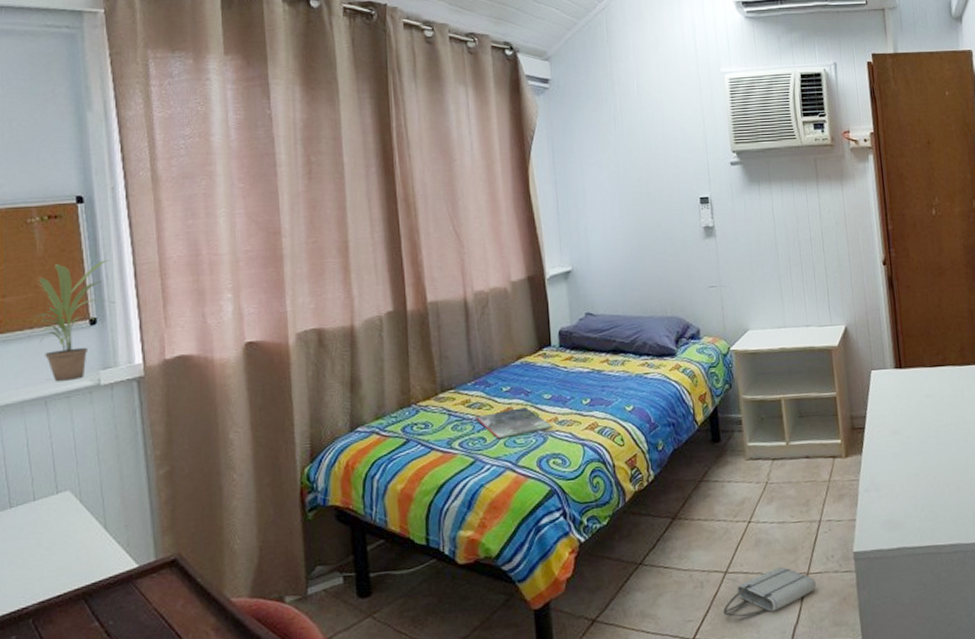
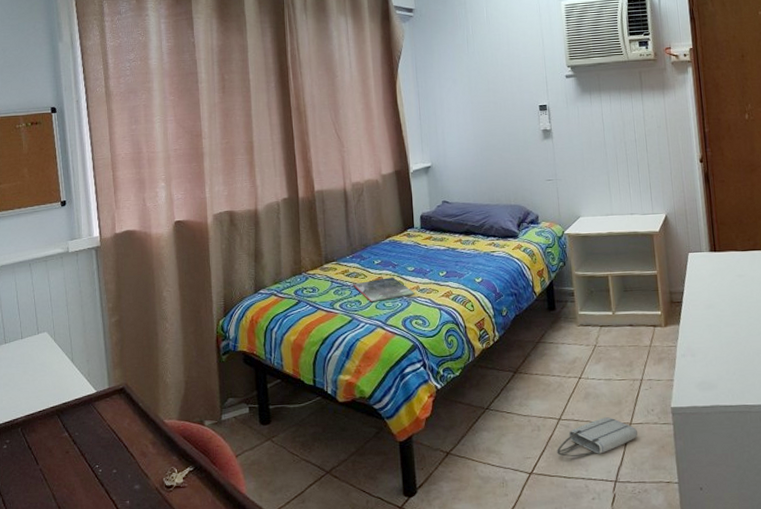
potted plant: present [28,260,117,383] -> none [17,156,80,250]

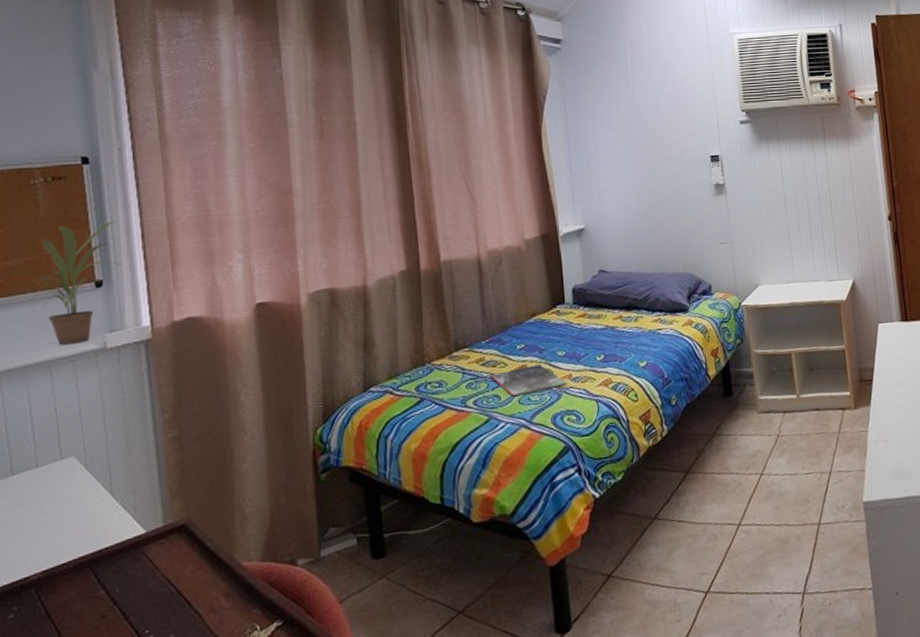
potted plant: none [17,156,80,250] -> present [31,221,123,346]
tote bag: present [557,417,638,457] -> none [737,518,827,569]

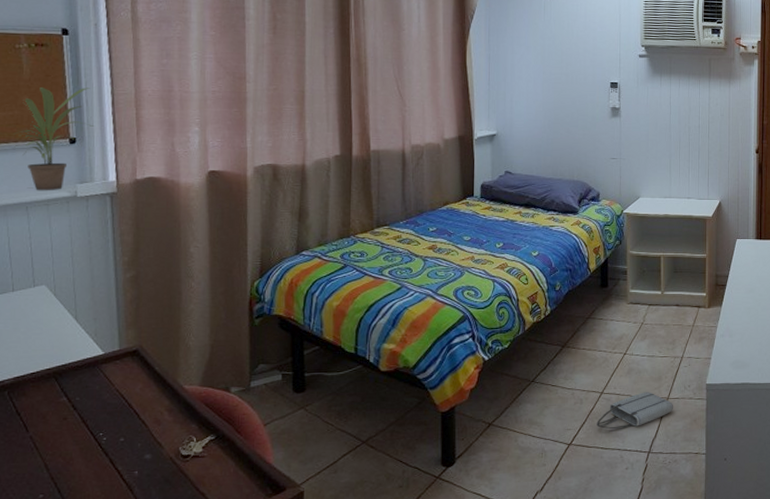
magazine: present [490,364,567,397] -> none [405,246,469,271]
tote bag: none [737,518,827,569] -> present [597,392,673,429]

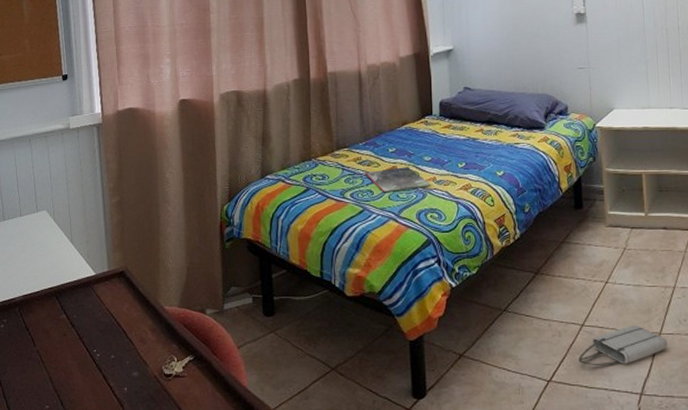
potted plant: present [13,87,95,191] -> none [18,28,83,125]
magazine: none [405,246,469,271] -> present [365,167,431,193]

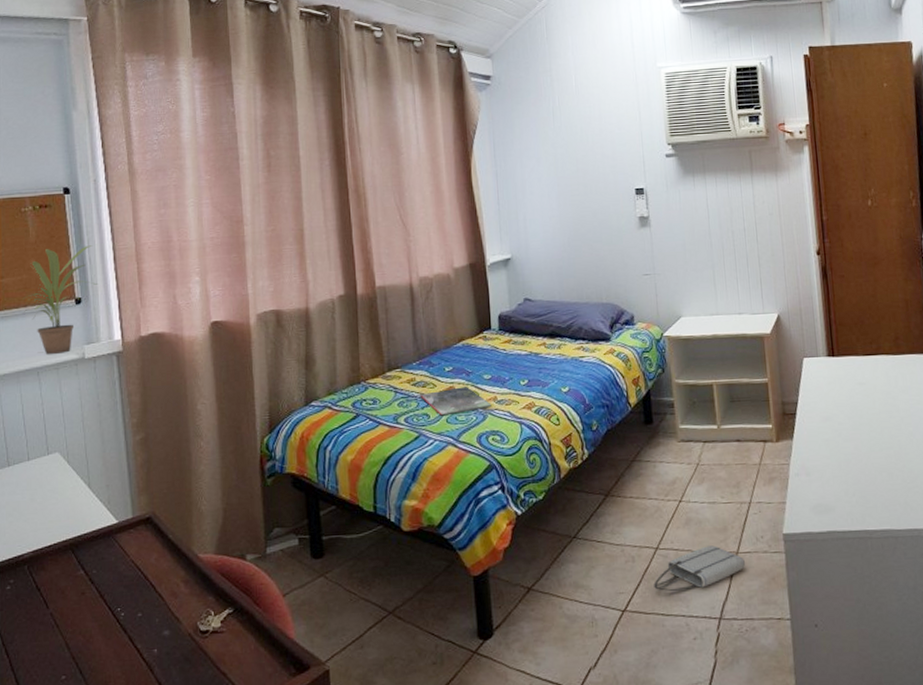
potted plant: none [18,28,83,125] -> present [23,245,99,355]

